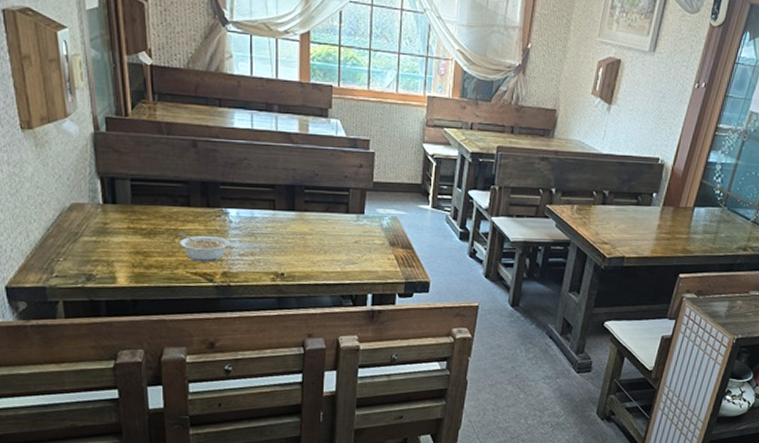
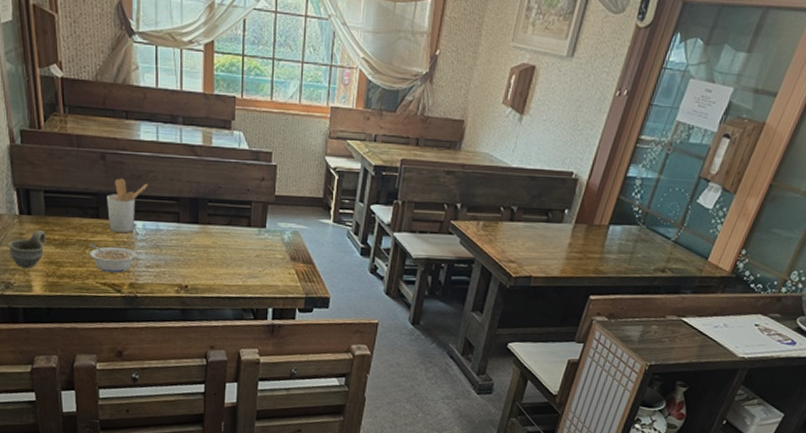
cup: none [89,220,132,259] -> present [7,230,46,268]
utensil holder: none [199,165,242,221] -> present [107,178,148,233]

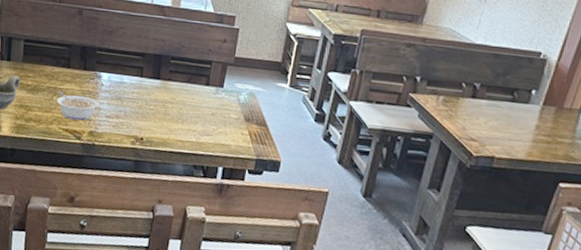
utensil holder: present [107,178,148,233] -> none [77,32,118,83]

